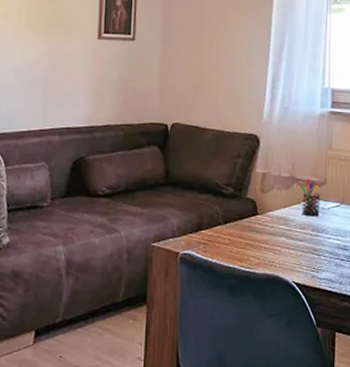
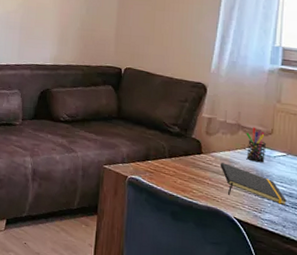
notepad: none [276,222,342,261] -> present [220,163,287,206]

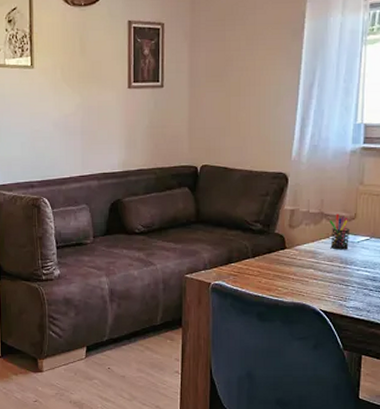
notepad: present [220,163,287,206] -> none [304,255,371,291]

